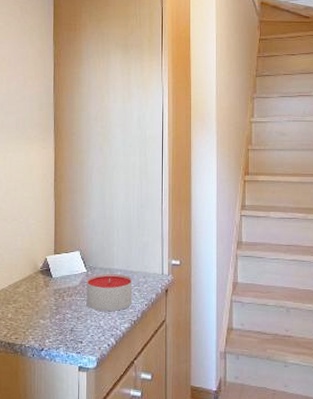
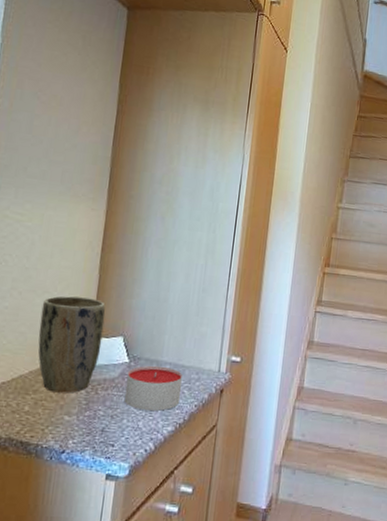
plant pot: none [12,221,63,301] -> present [38,296,105,393]

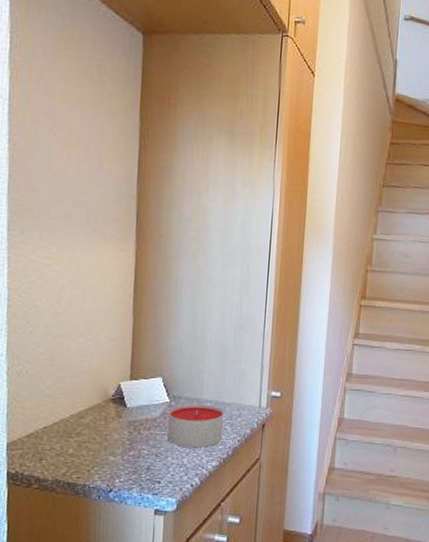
plant pot: present [38,296,105,393] -> none [76,339,143,435]

